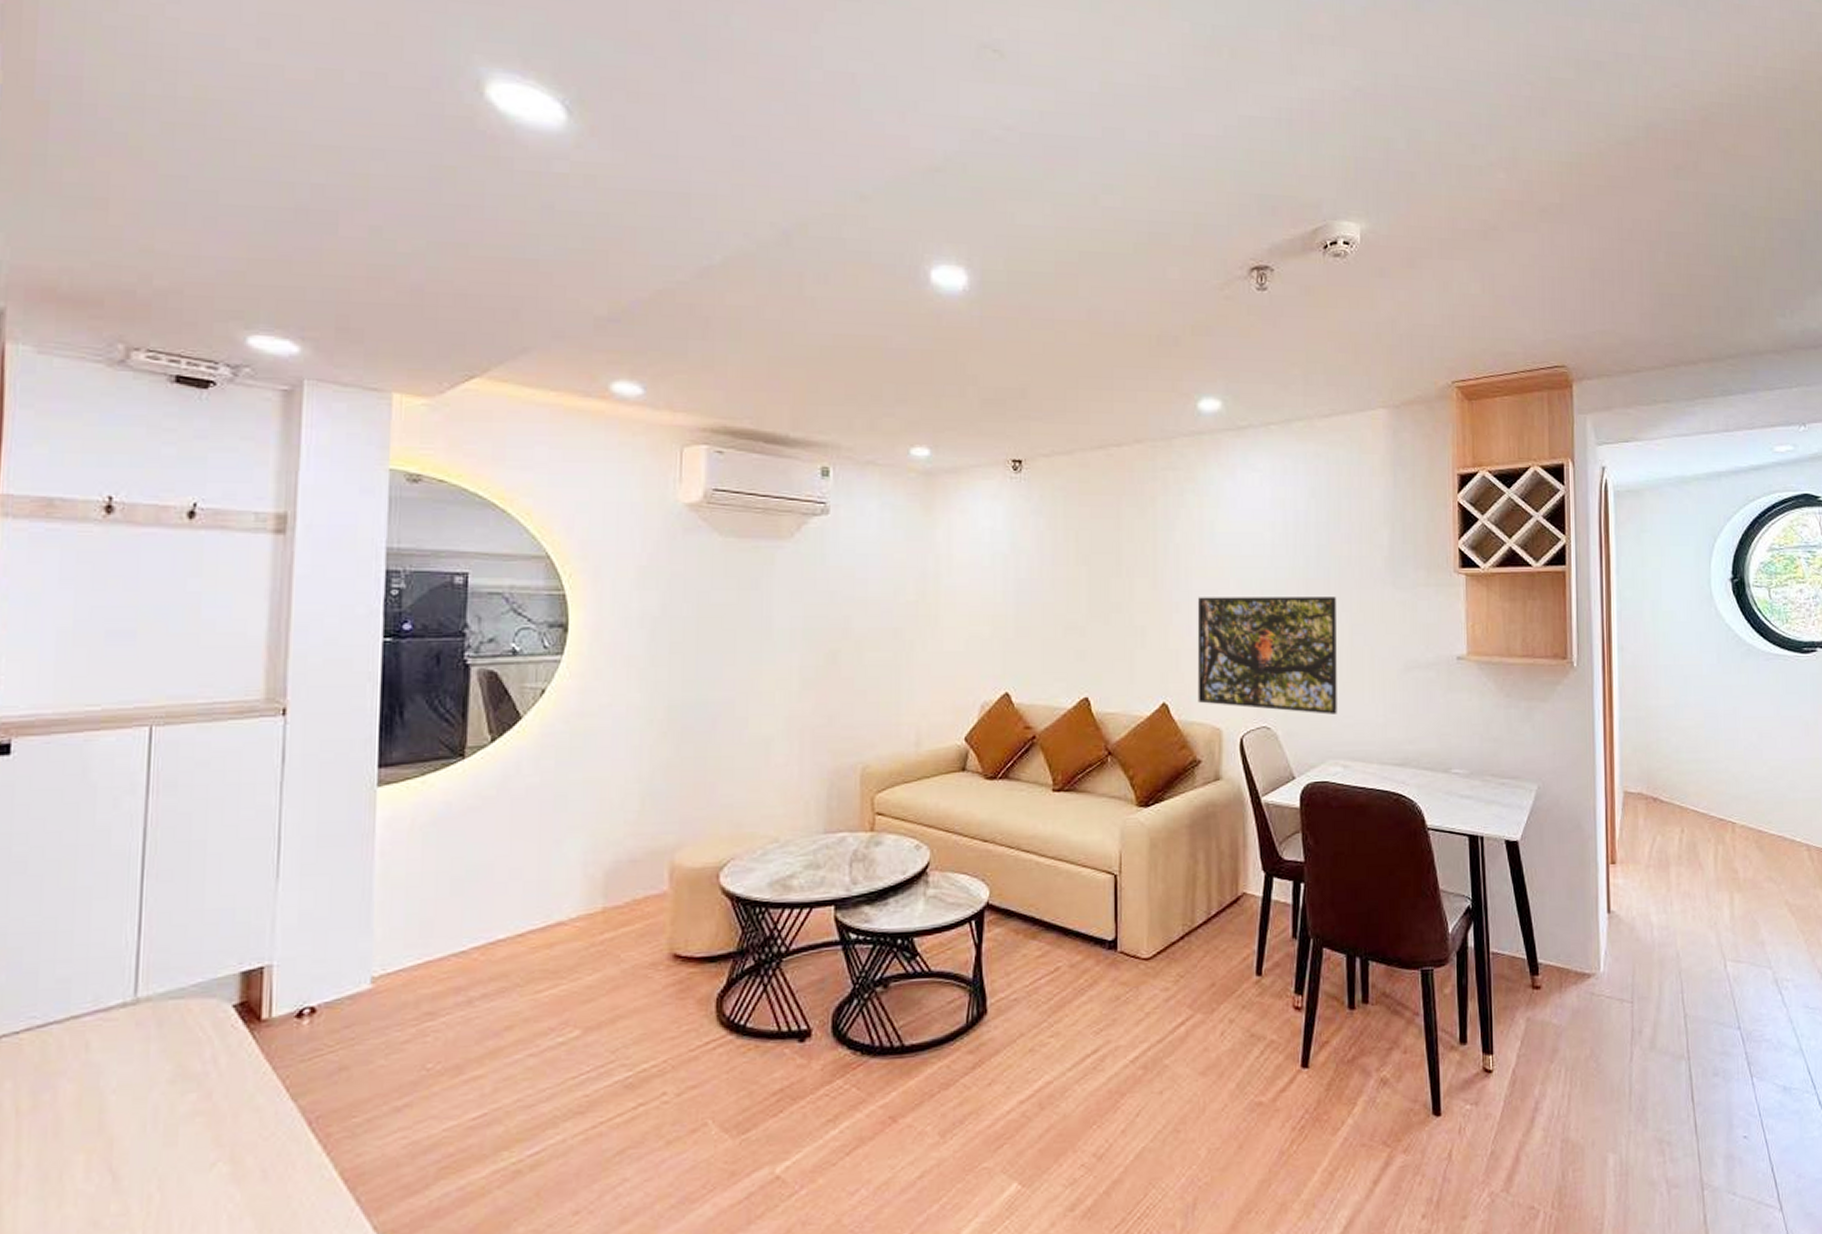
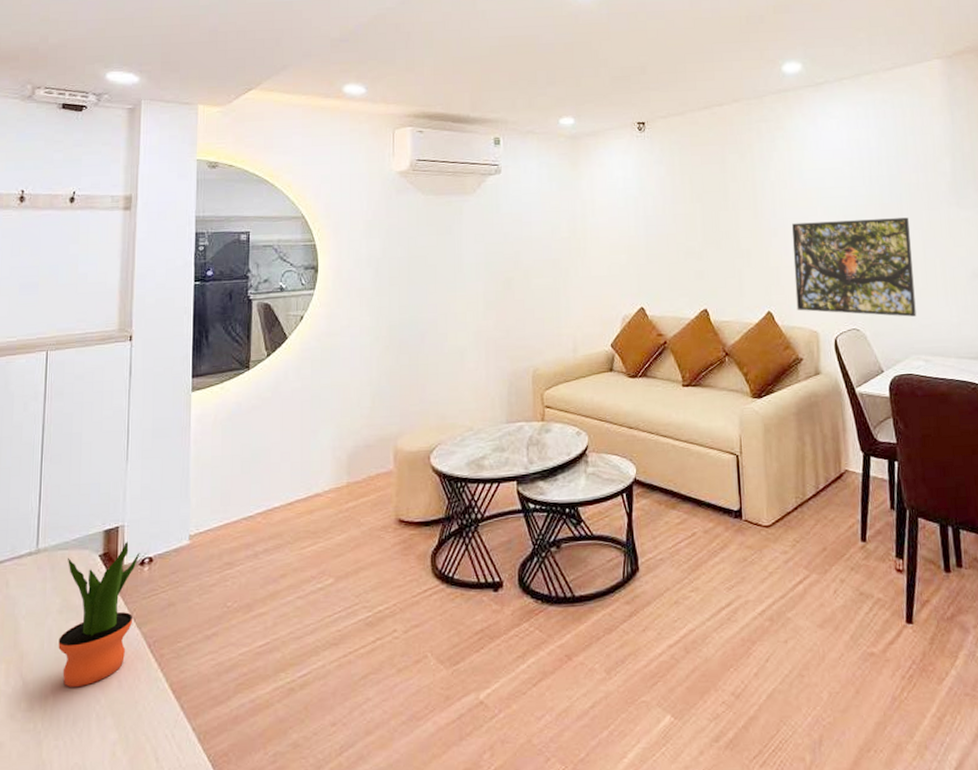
potted plant: none [169,987,297,1181] -> present [58,542,140,687]

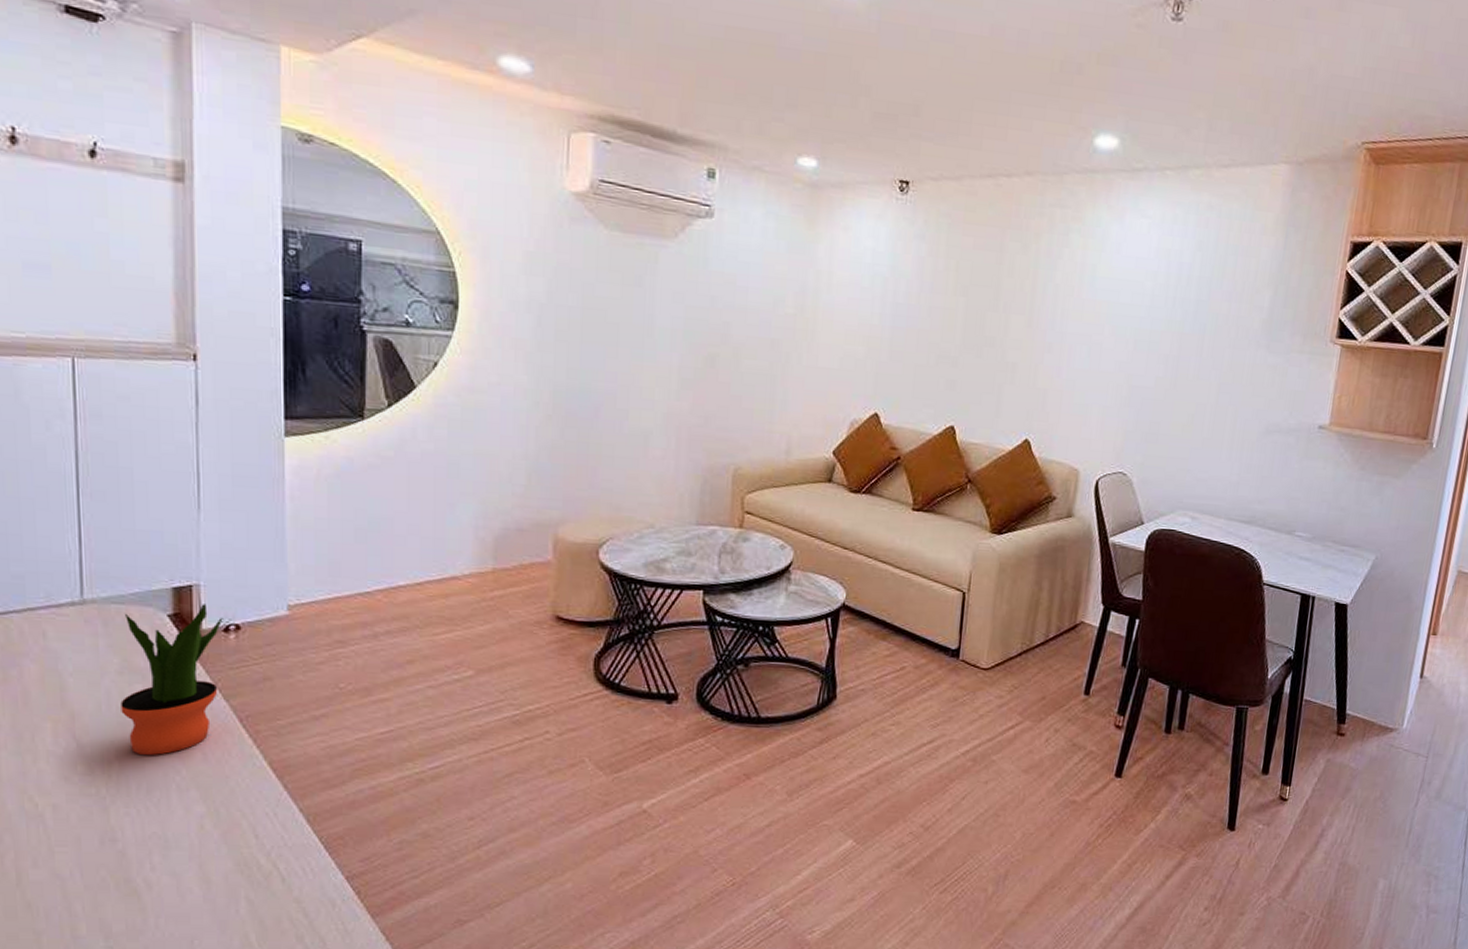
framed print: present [791,217,917,317] -> none [1059,340,1208,468]

